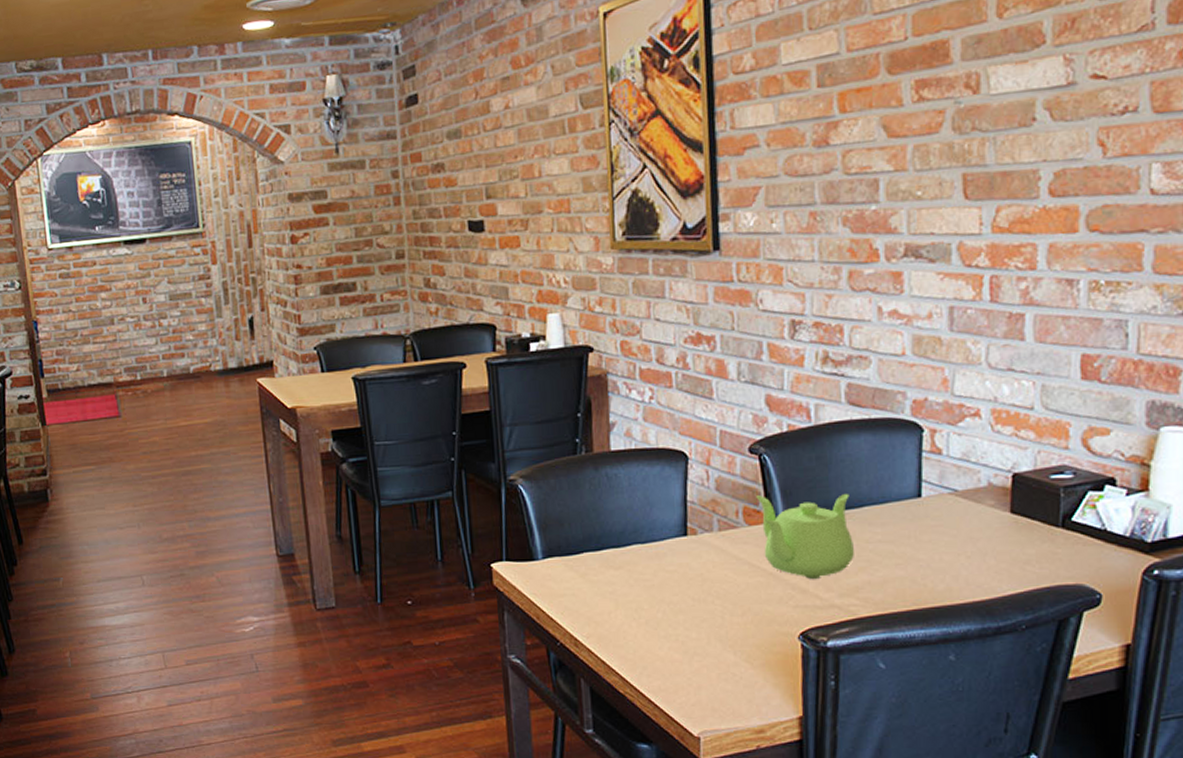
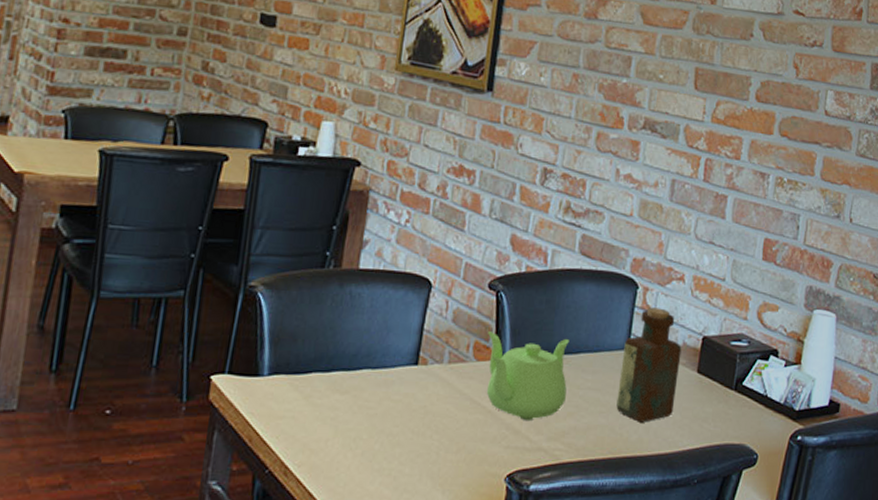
bottle: none [914,449,988,571] -> present [616,307,682,423]

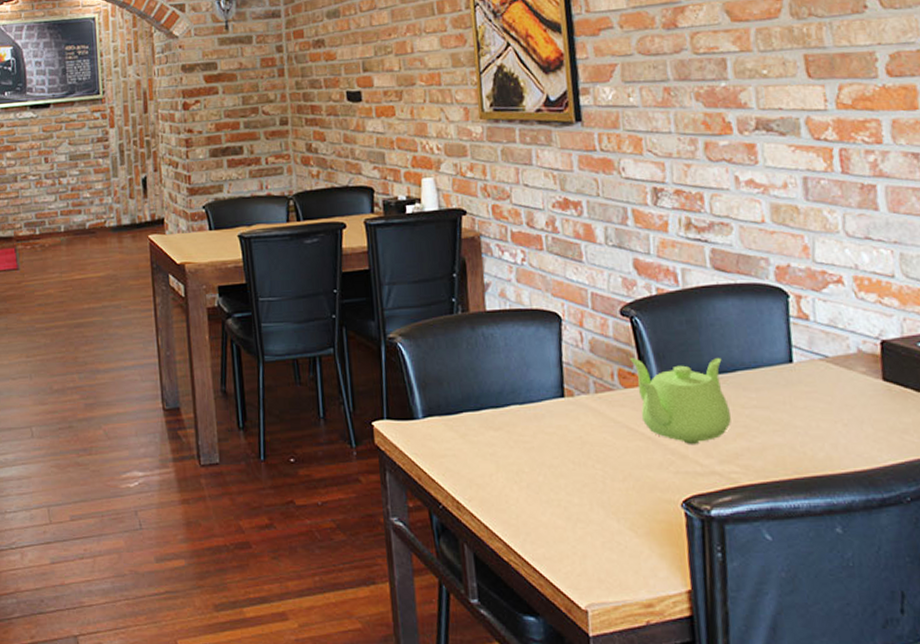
bottle: present [616,307,682,423] -> none [786,315,862,439]

